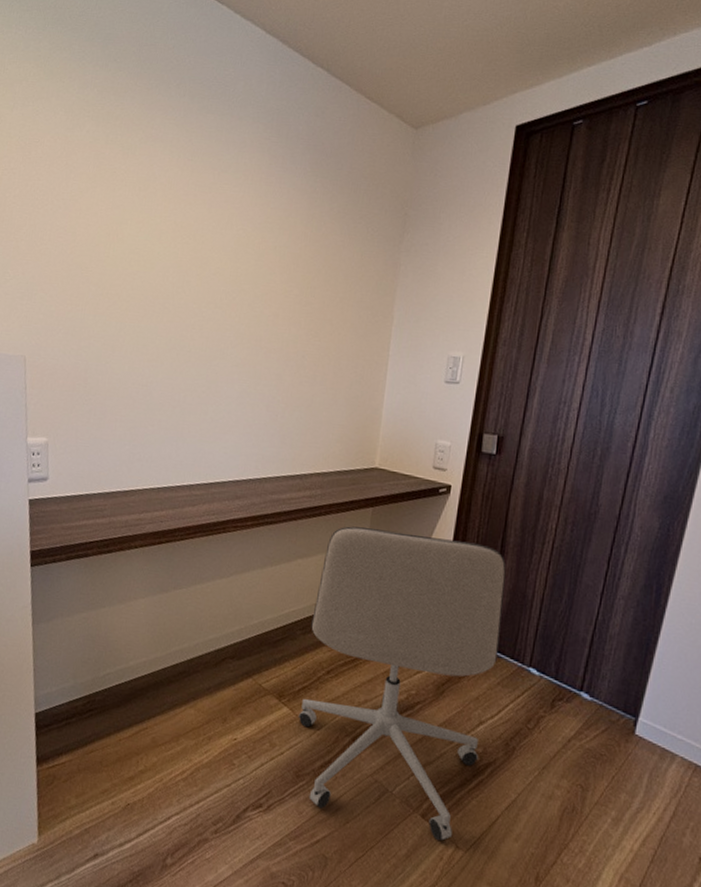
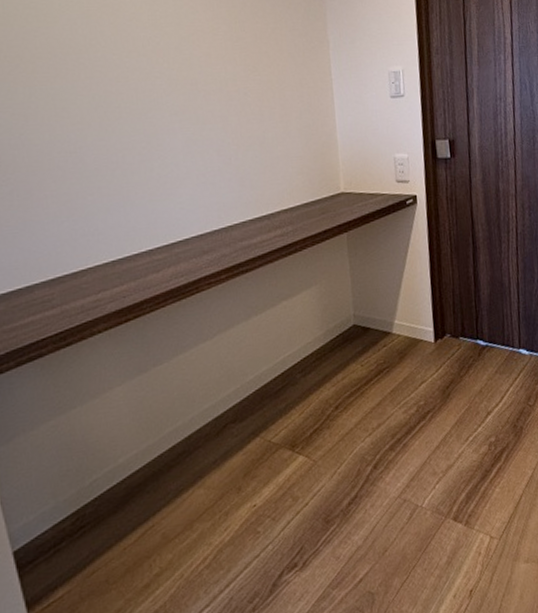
office chair: present [298,526,506,841] -> none [309,245,493,547]

